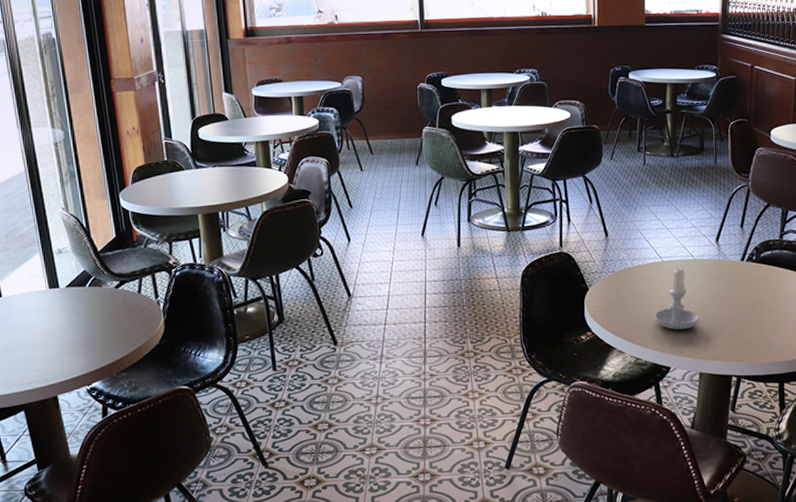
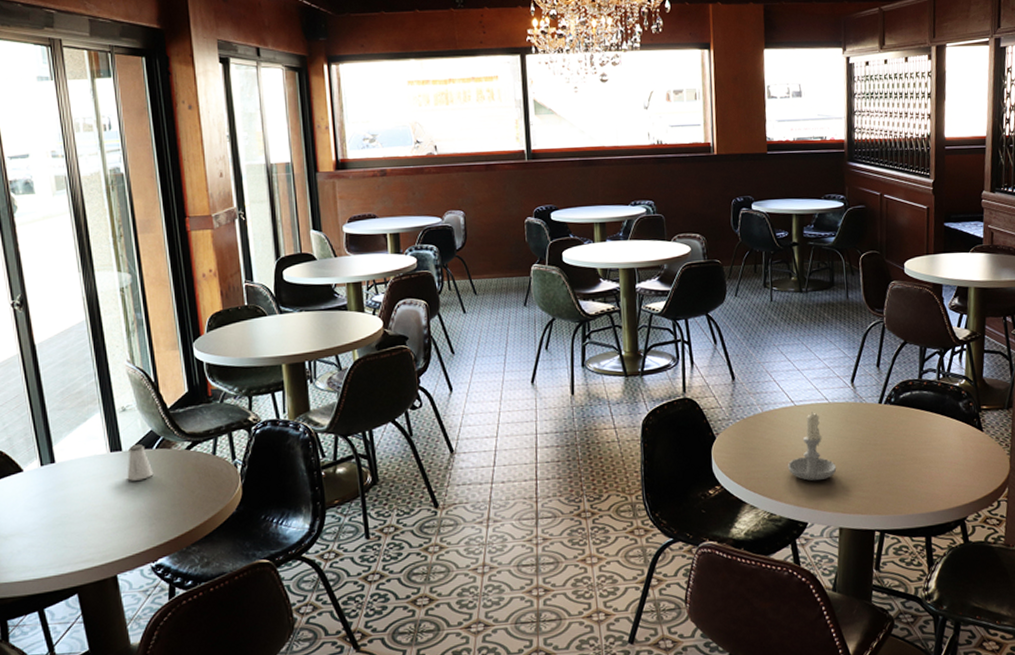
saltshaker: none [64,283,87,315] -> present [127,445,154,481]

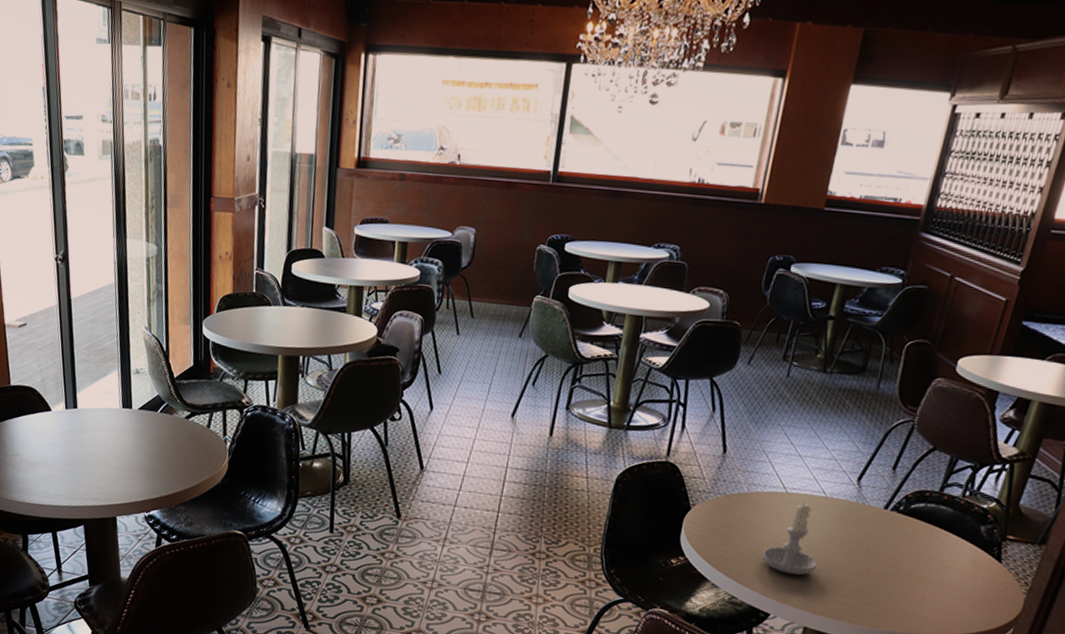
saltshaker: present [127,445,154,481] -> none [133,405,156,439]

